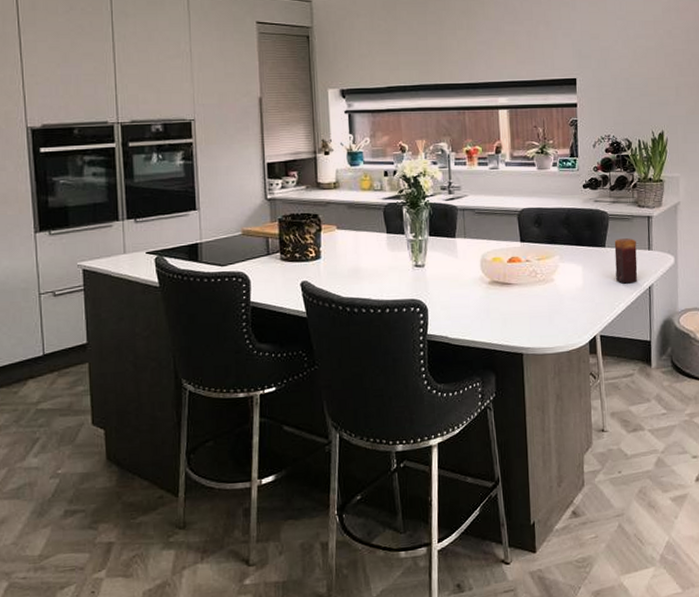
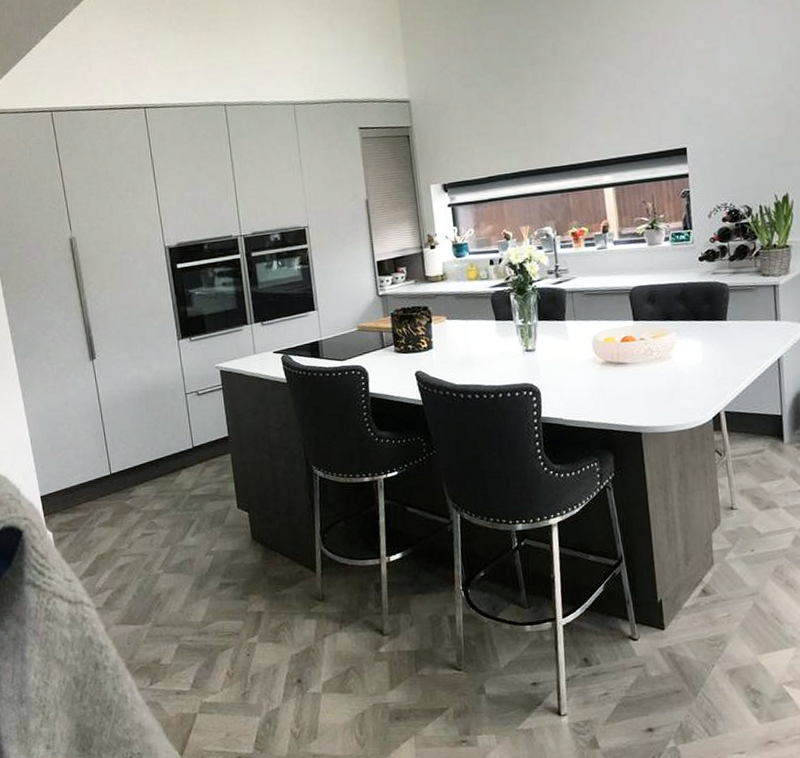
candle: present [614,238,638,284] -> none [736,309,764,357]

